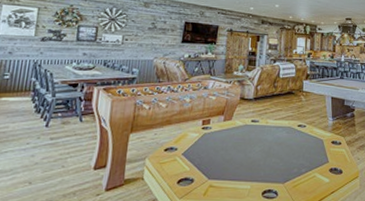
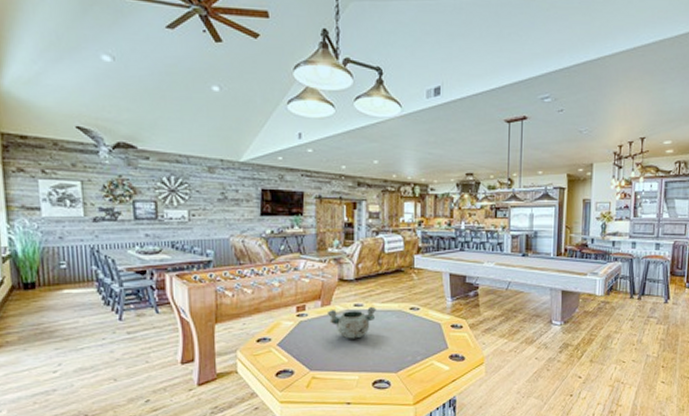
decorative bowl: none [229,122,270,151] -> present [328,306,376,339]

